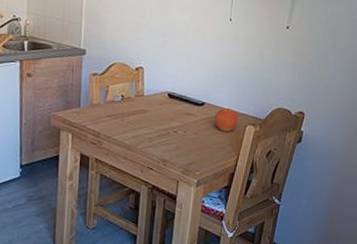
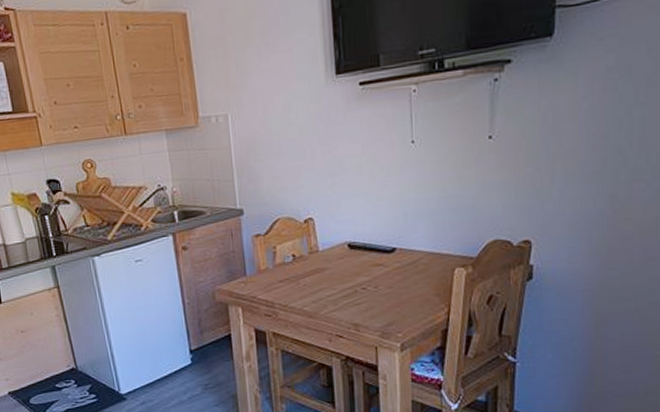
fruit: present [214,107,239,132] -> none [410,250,443,280]

